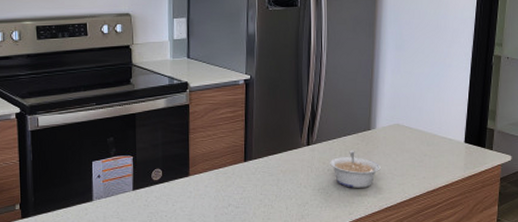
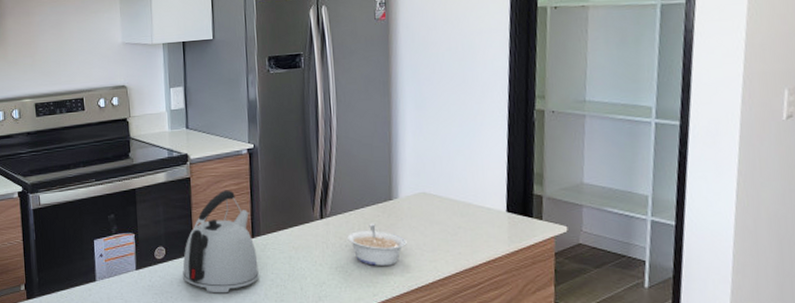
kettle: none [178,117,249,212] -> present [183,190,259,294]

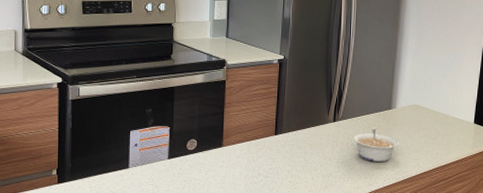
kettle: present [183,190,259,294] -> none [211,93,278,181]

